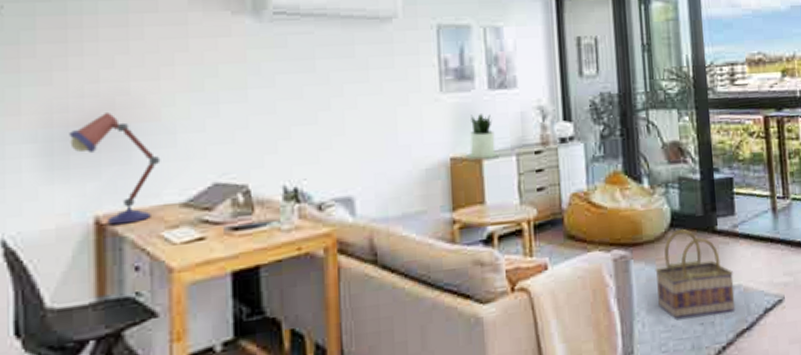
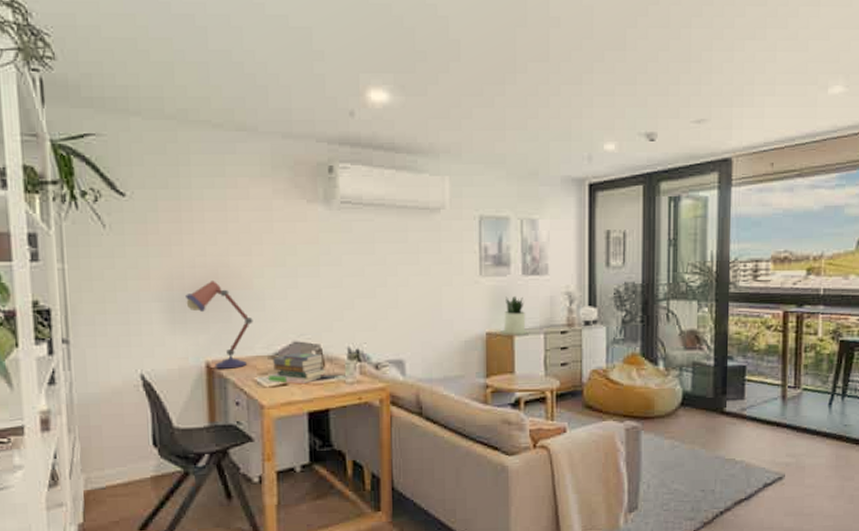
books: none [179,196,256,237] -> present [268,352,326,385]
basket: present [655,229,736,321] -> none [663,408,737,486]

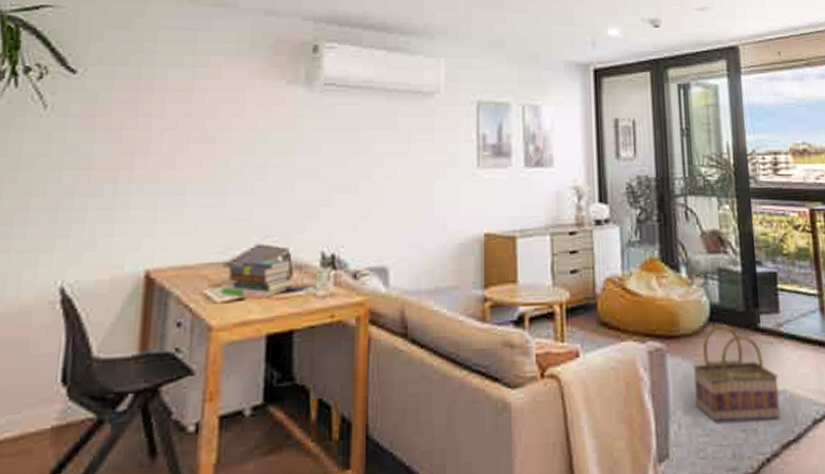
desk lamp: present [186,281,253,369] -> none [130,171,210,280]
planter: present [502,296,527,335] -> none [502,191,531,237]
basket: none [663,408,737,486] -> present [692,324,781,424]

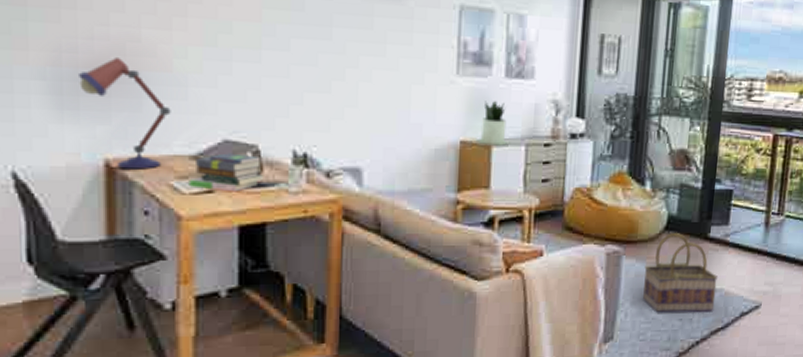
desk lamp: none [130,171,210,280] -> present [79,58,171,170]
planter: none [502,191,531,237] -> present [478,101,507,146]

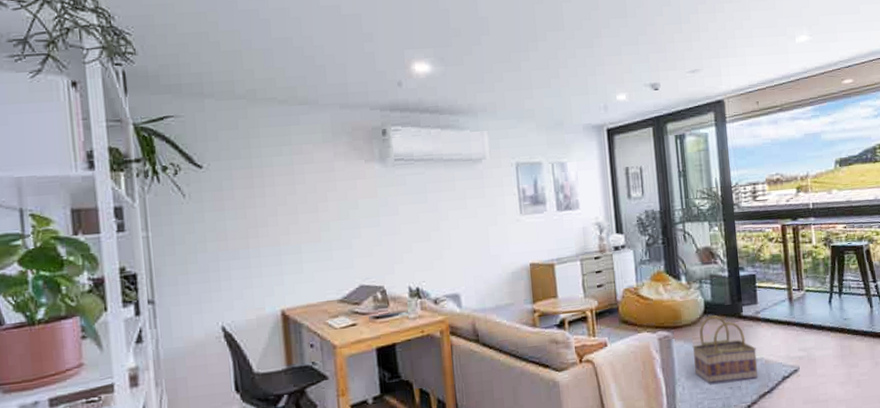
desk lamp: present [79,58,171,170] -> none [260,237,323,316]
books: present [189,153,264,192] -> none [338,294,391,324]
planter: present [478,101,507,146] -> none [543,230,566,265]

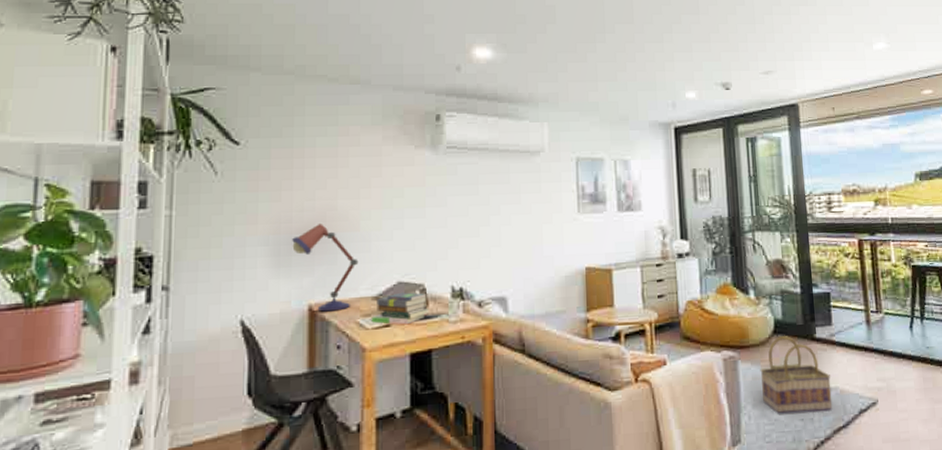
desk lamp: none [260,237,323,316] -> present [292,224,359,312]
books: none [338,294,391,324] -> present [371,292,430,325]

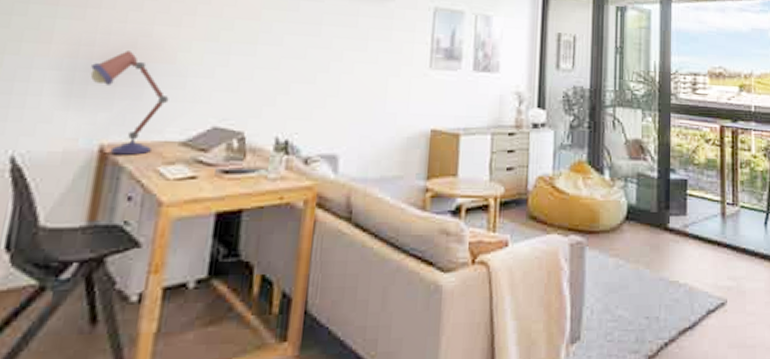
books: present [371,292,430,325] -> none [174,139,246,178]
basket: present [760,336,833,416] -> none [608,223,680,312]

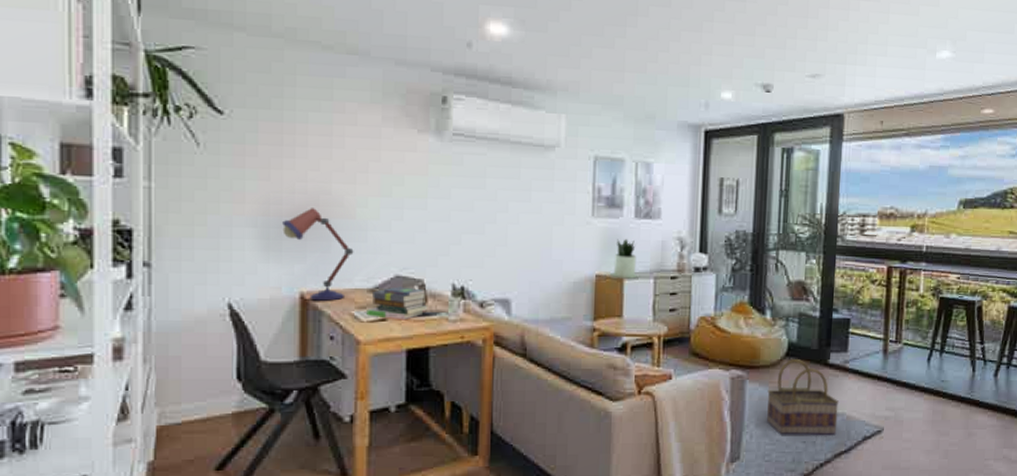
books: none [174,139,246,178] -> present [366,286,428,320]
planter: none [448,92,474,135] -> present [612,239,637,279]
basket: none [608,223,680,312] -> present [767,359,839,437]

